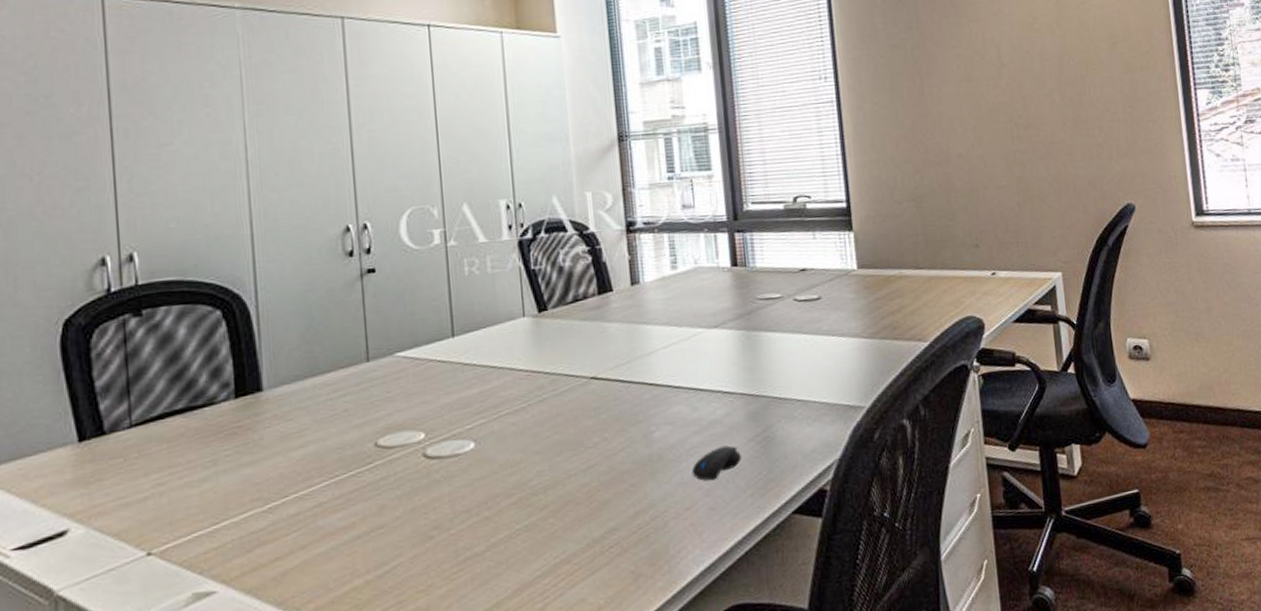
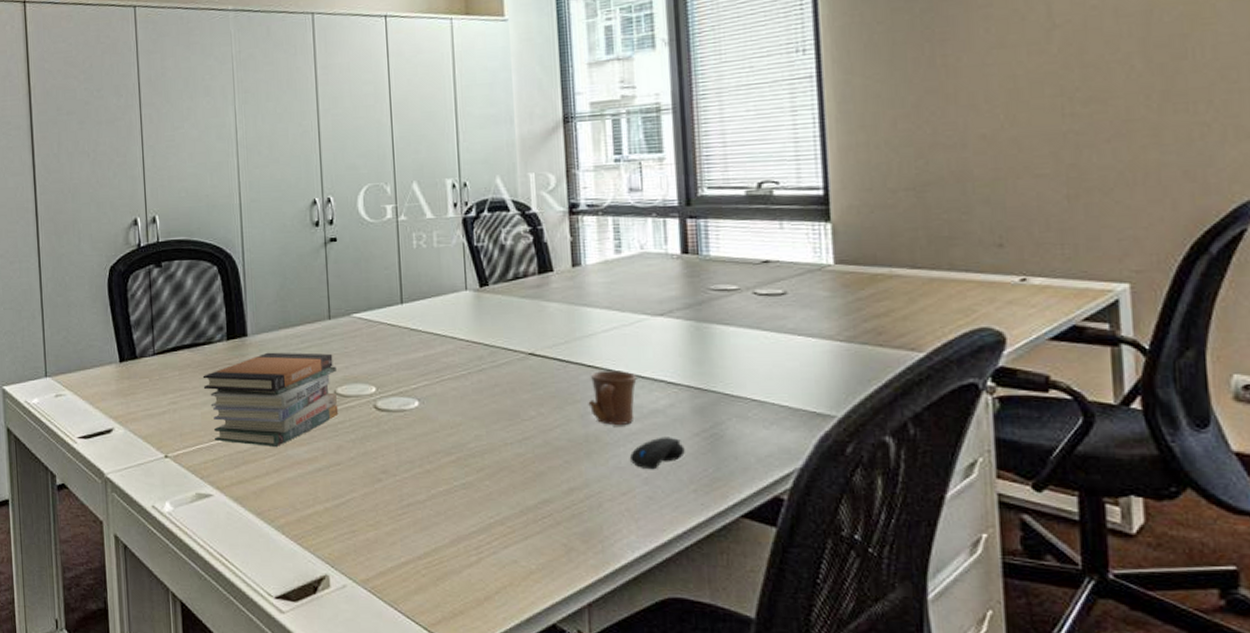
book stack: none [201,400,381,524] -> present [202,352,339,446]
mug: none [651,385,696,442] -> present [588,371,637,425]

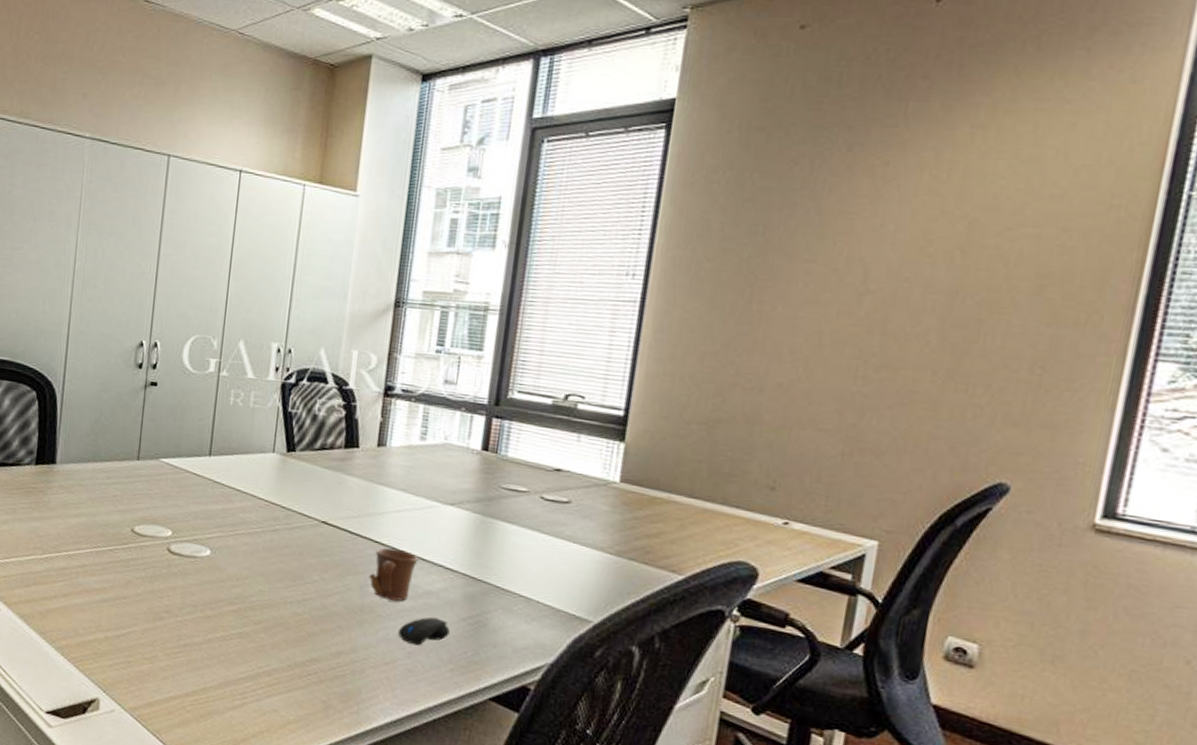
book stack: present [202,352,339,446] -> none [5,482,137,573]

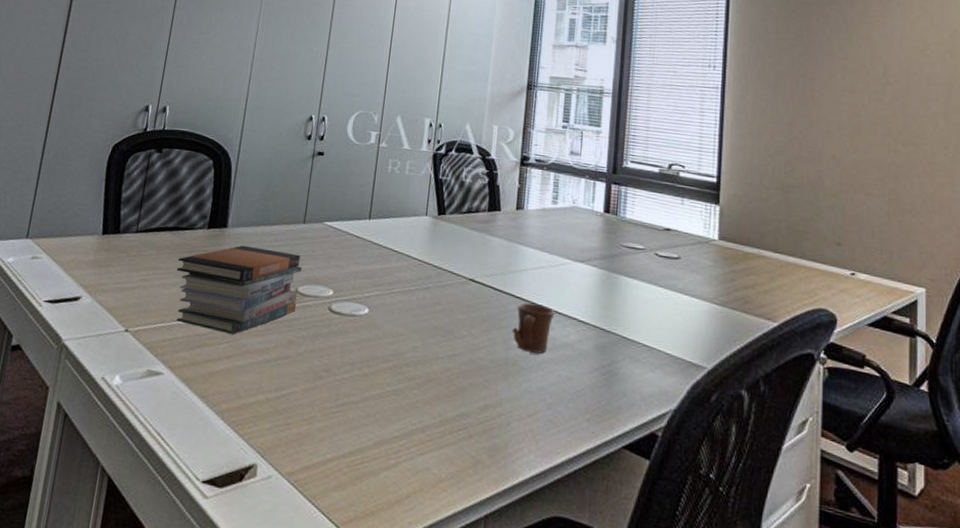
book stack: none [5,482,137,573] -> present [176,245,302,334]
computer mouse: present [397,616,450,646] -> none [538,368,585,397]

